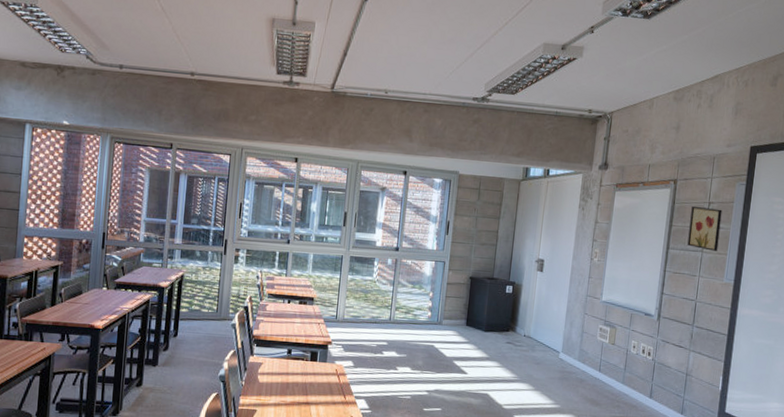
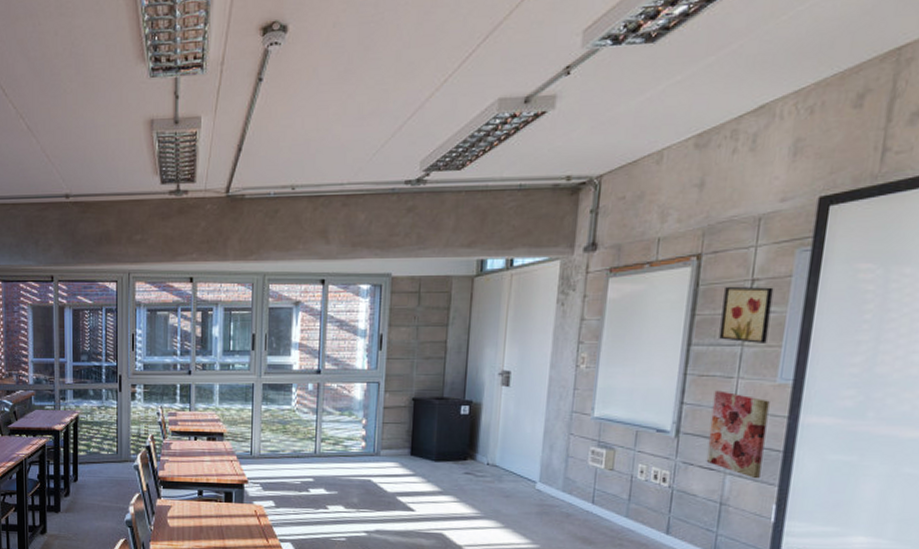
wall art: none [677,285,719,356] -> present [706,390,770,479]

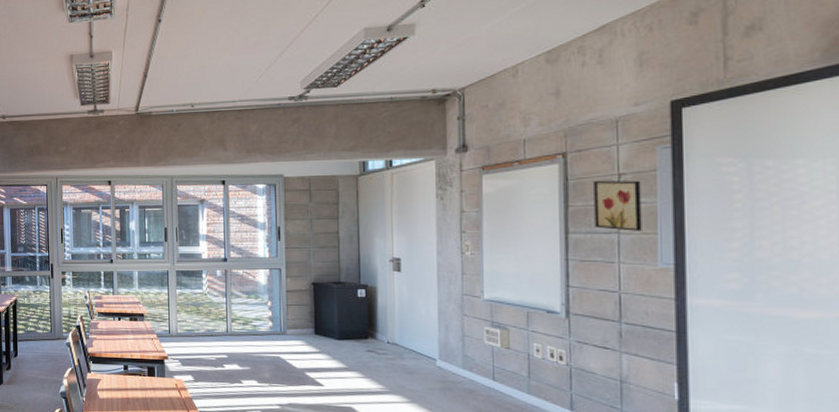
wall art: present [706,390,770,479] -> none [598,274,656,358]

